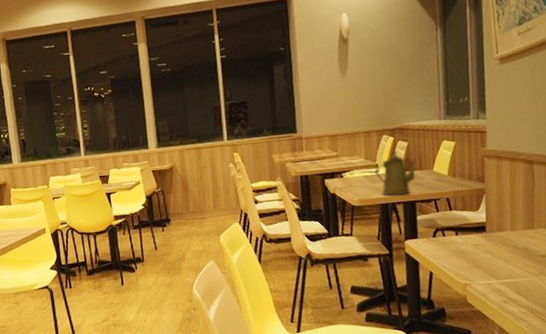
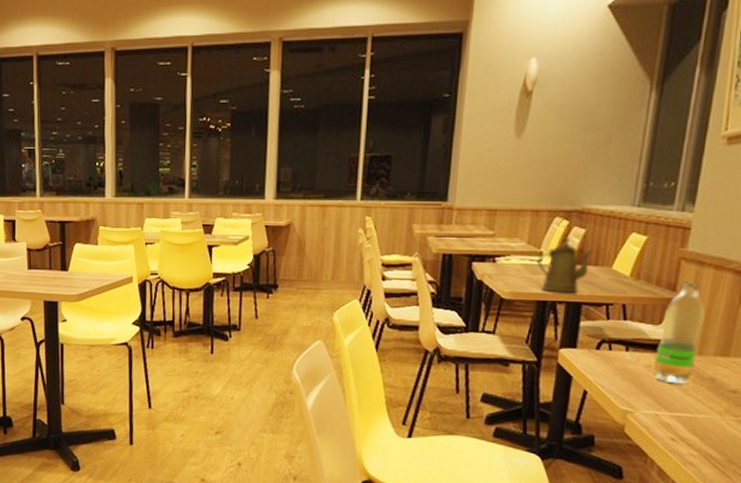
bottle: none [479,173,510,257] -> present [653,282,706,384]

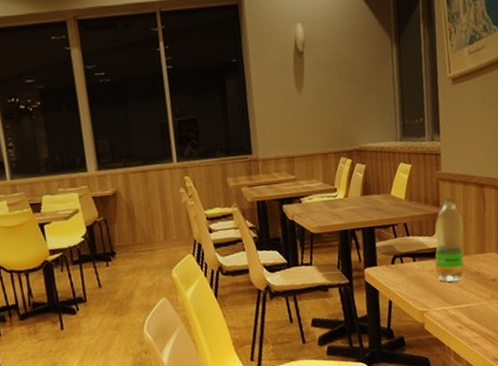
coffee pot: present [537,237,592,293] -> none [334,173,374,222]

